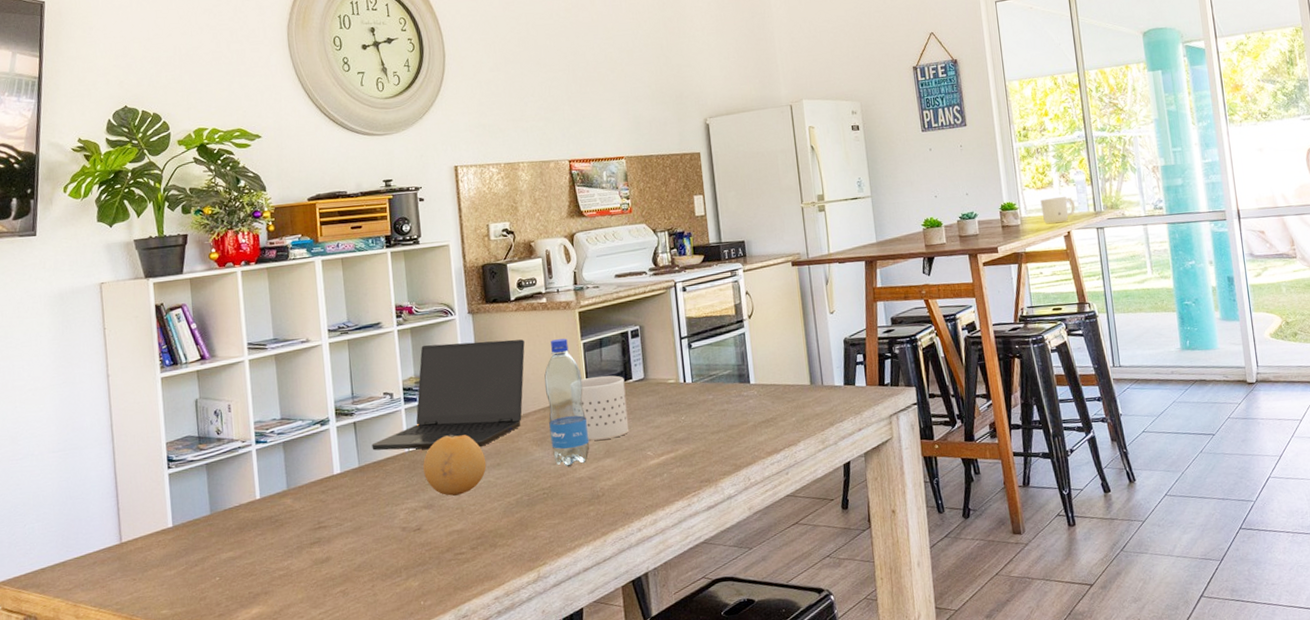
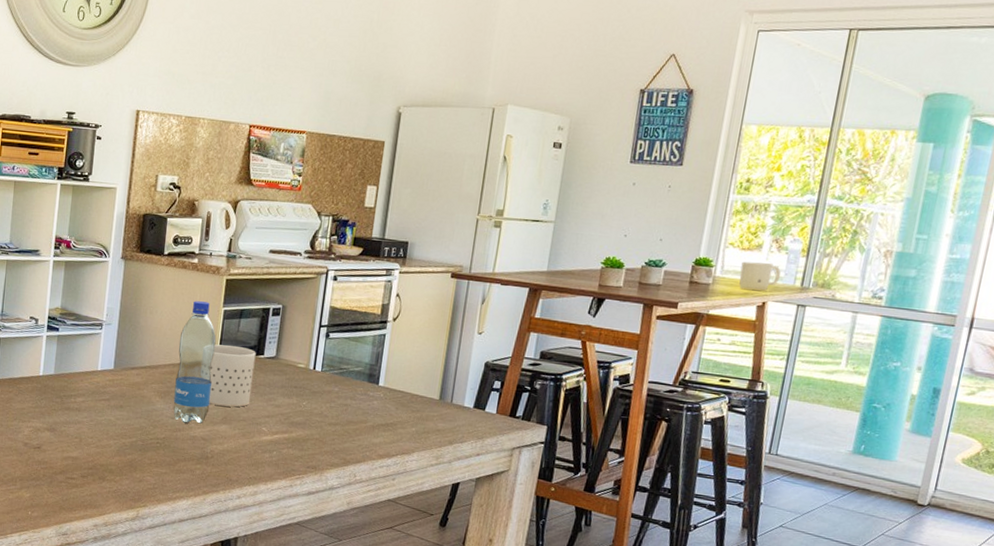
laptop: present [371,339,525,451] -> none [11,280,169,387]
fruit: present [422,434,487,496] -> none [52,368,111,426]

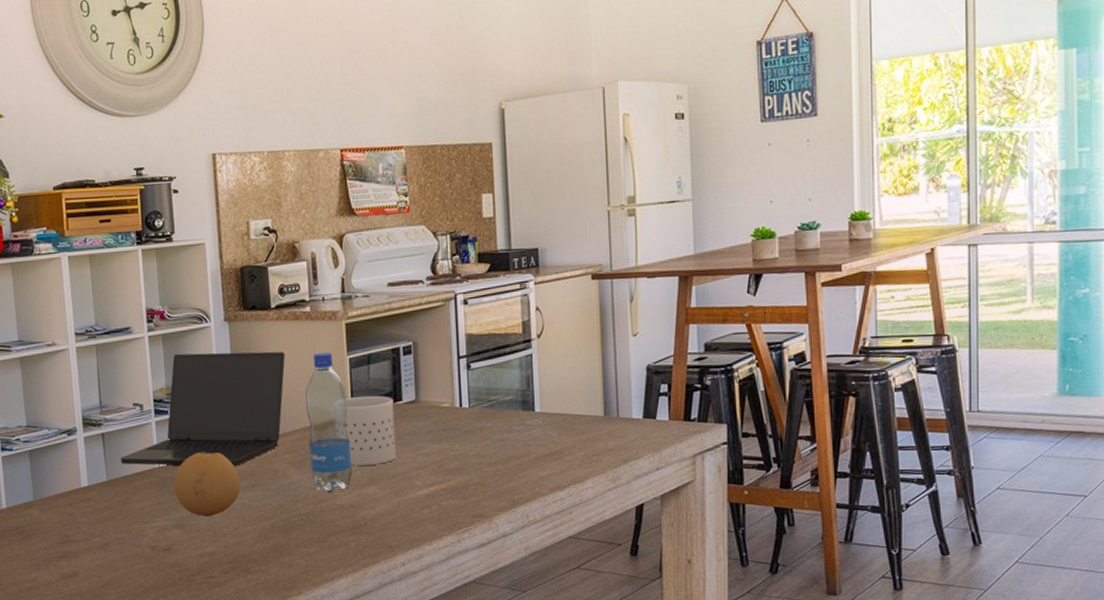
laptop: none [11,280,169,387] -> present [120,351,285,466]
fruit: none [52,368,111,426] -> present [173,451,241,517]
mug: present [739,261,781,291] -> none [901,204,943,239]

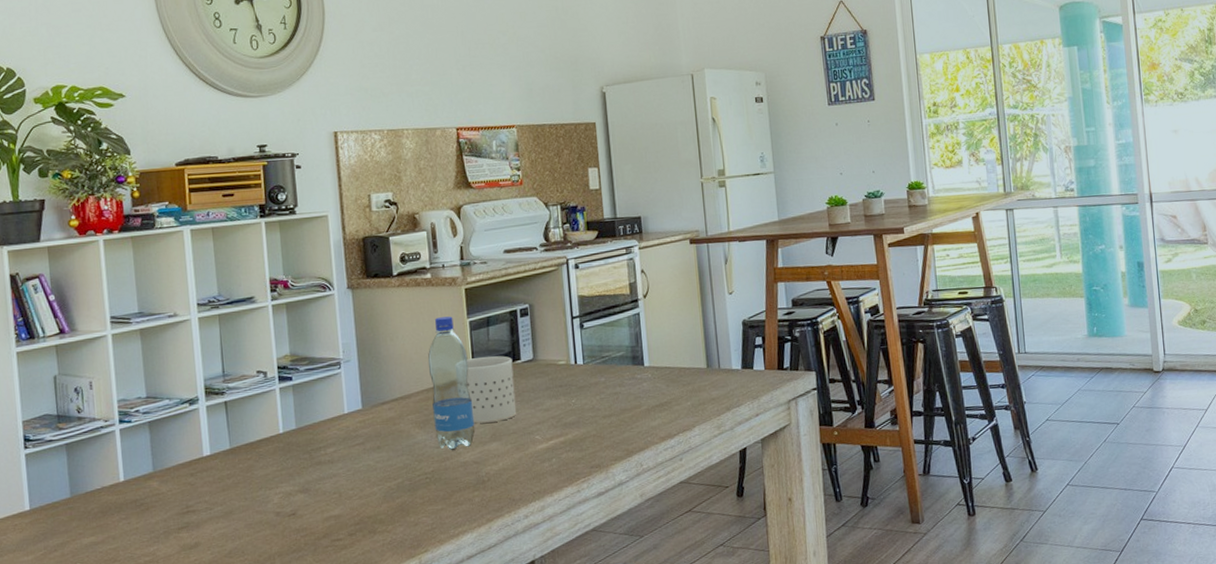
laptop: present [120,351,285,466] -> none [244,316,408,432]
fruit: present [173,451,241,517] -> none [298,415,366,480]

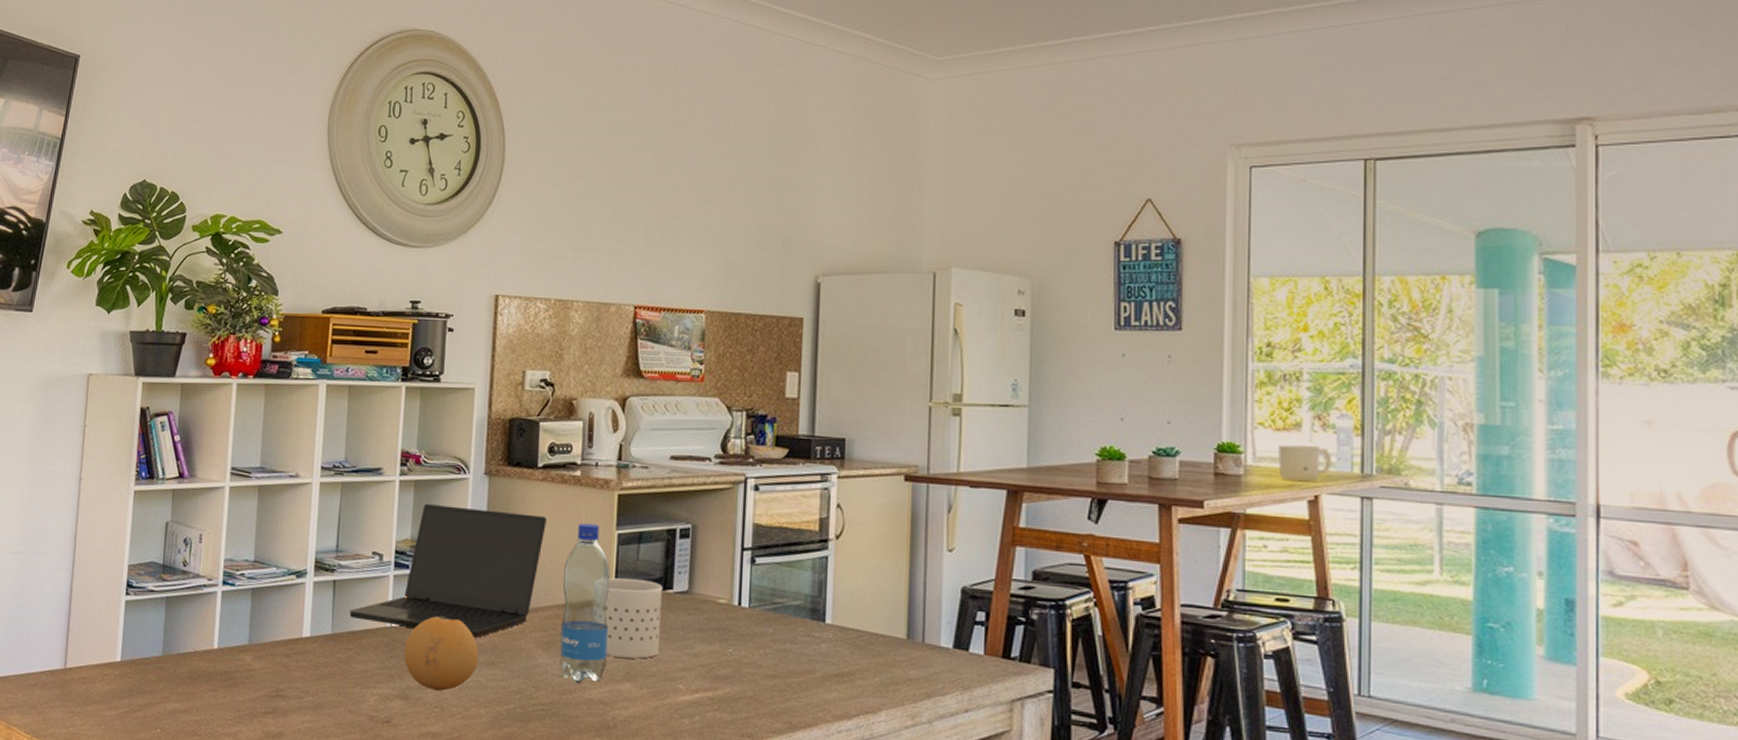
laptop: none [244,316,408,432] -> present [349,503,547,638]
fruit: none [298,415,366,480] -> present [403,615,479,691]
mug: none [949,175,984,205] -> present [1278,445,1331,482]

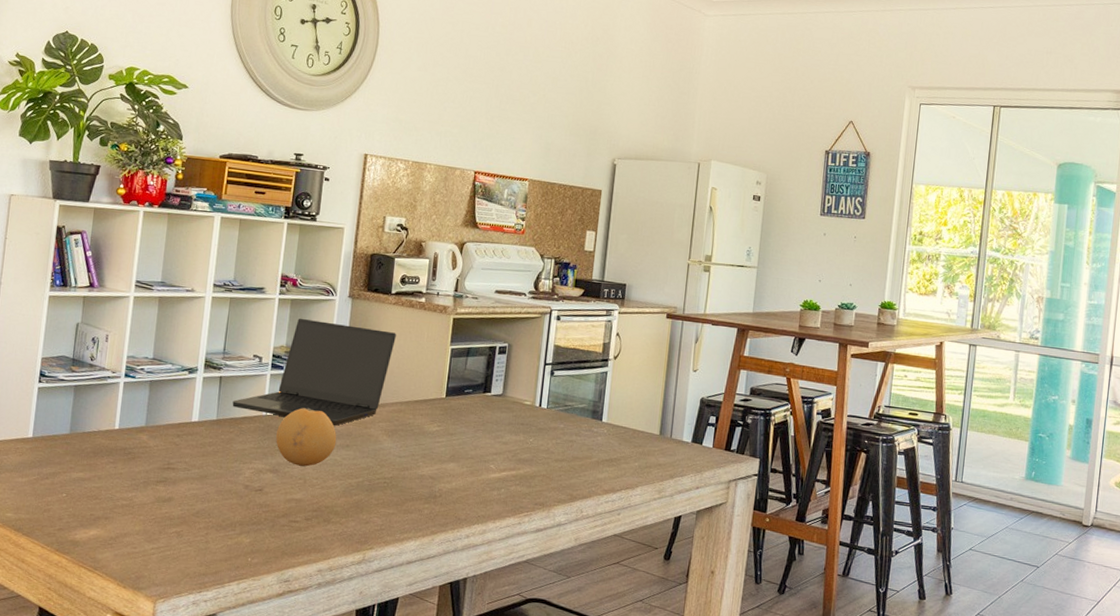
bottle: present [559,523,611,683] -> none [400,339,444,462]
mug: present [605,577,663,659] -> none [437,382,483,445]
mug: present [1278,445,1331,482] -> none [919,305,953,332]

